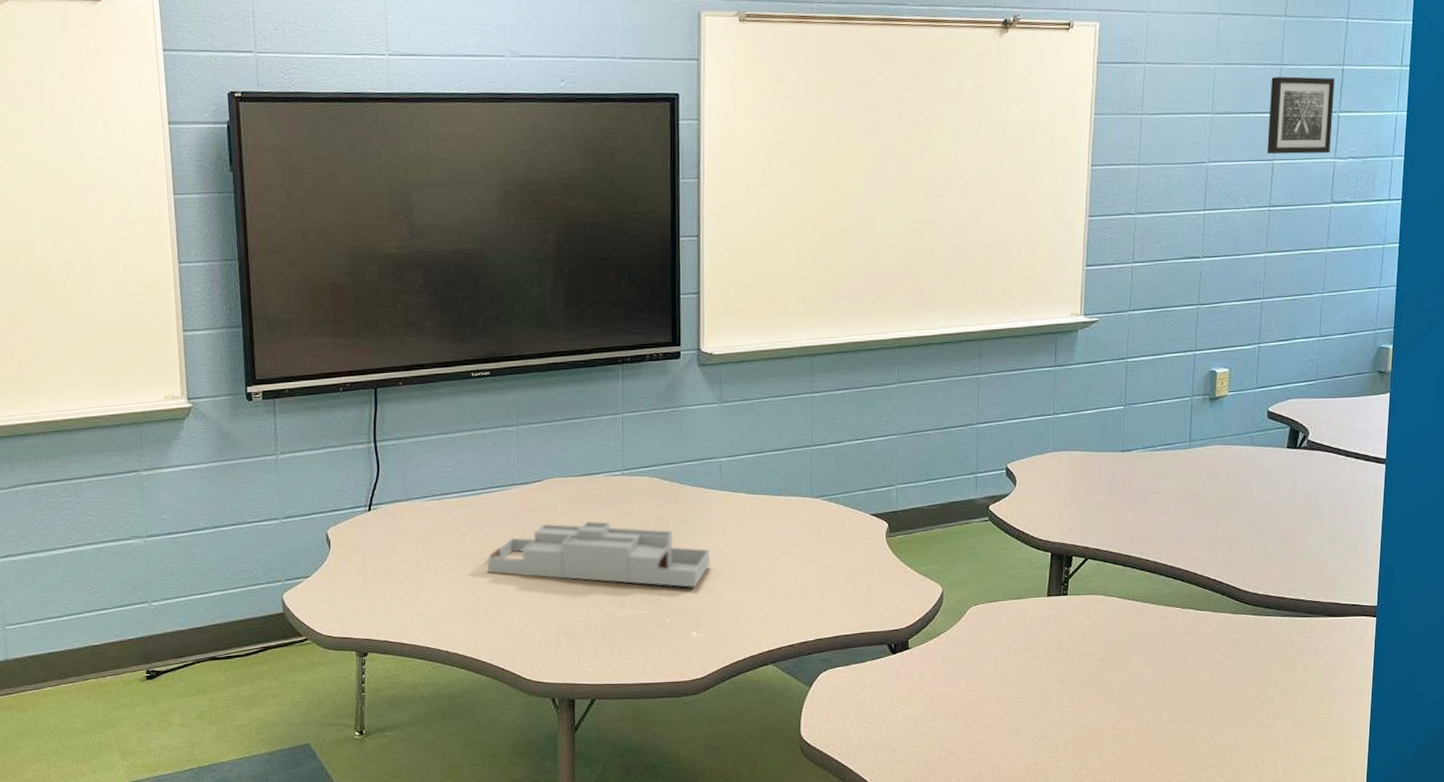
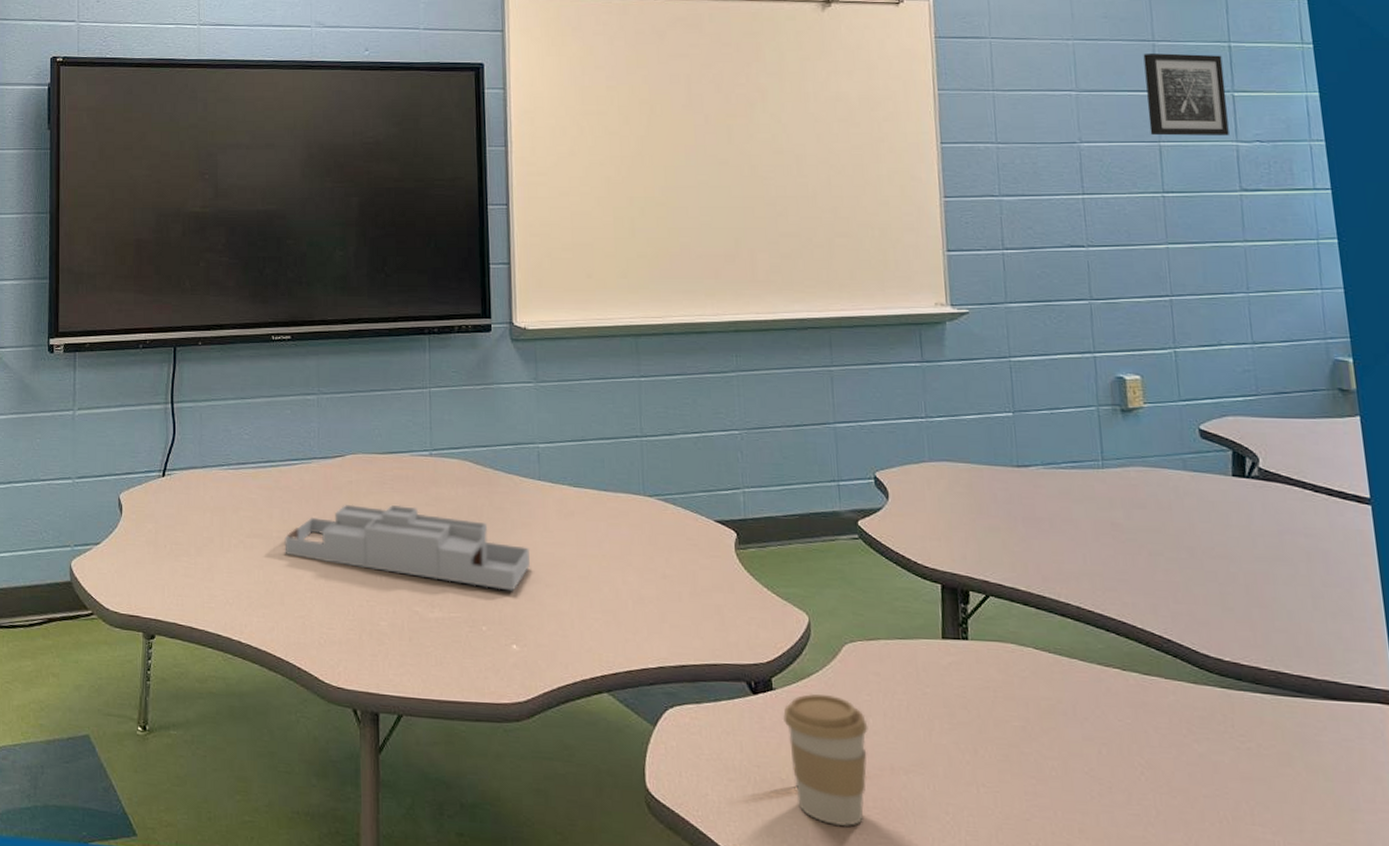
coffee cup: none [914,648,982,749] -> present [782,693,868,827]

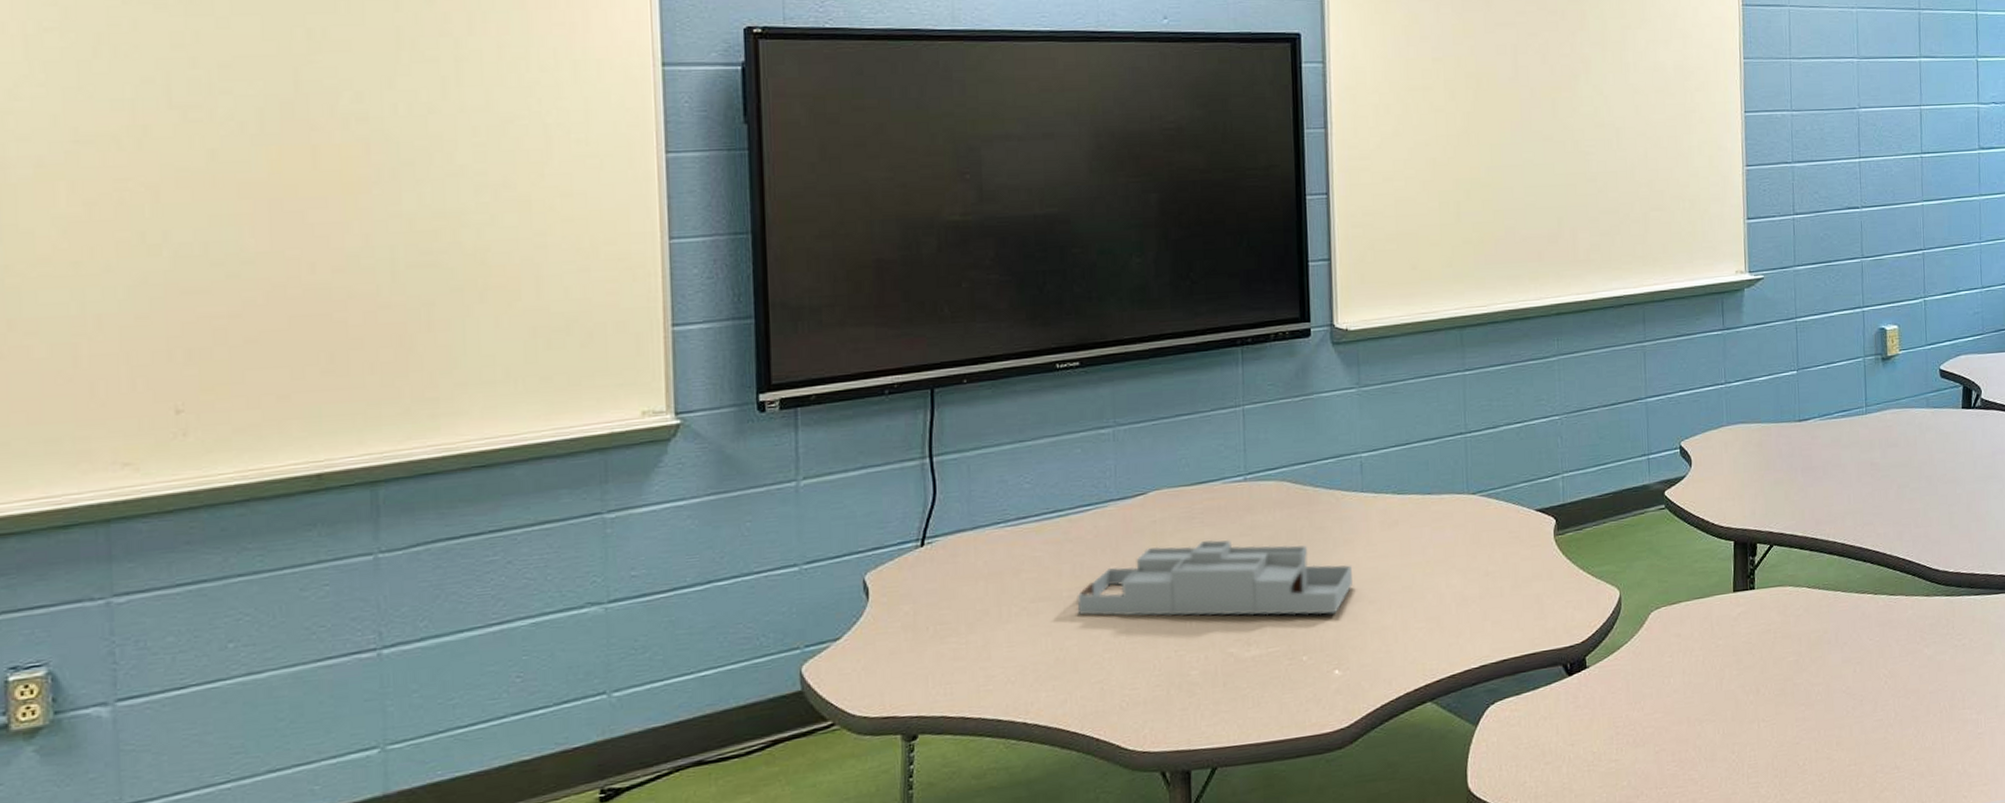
coffee cup: present [782,693,868,827] -> none [1594,663,1669,786]
wall art: present [1143,53,1229,137] -> none [1911,21,1973,100]

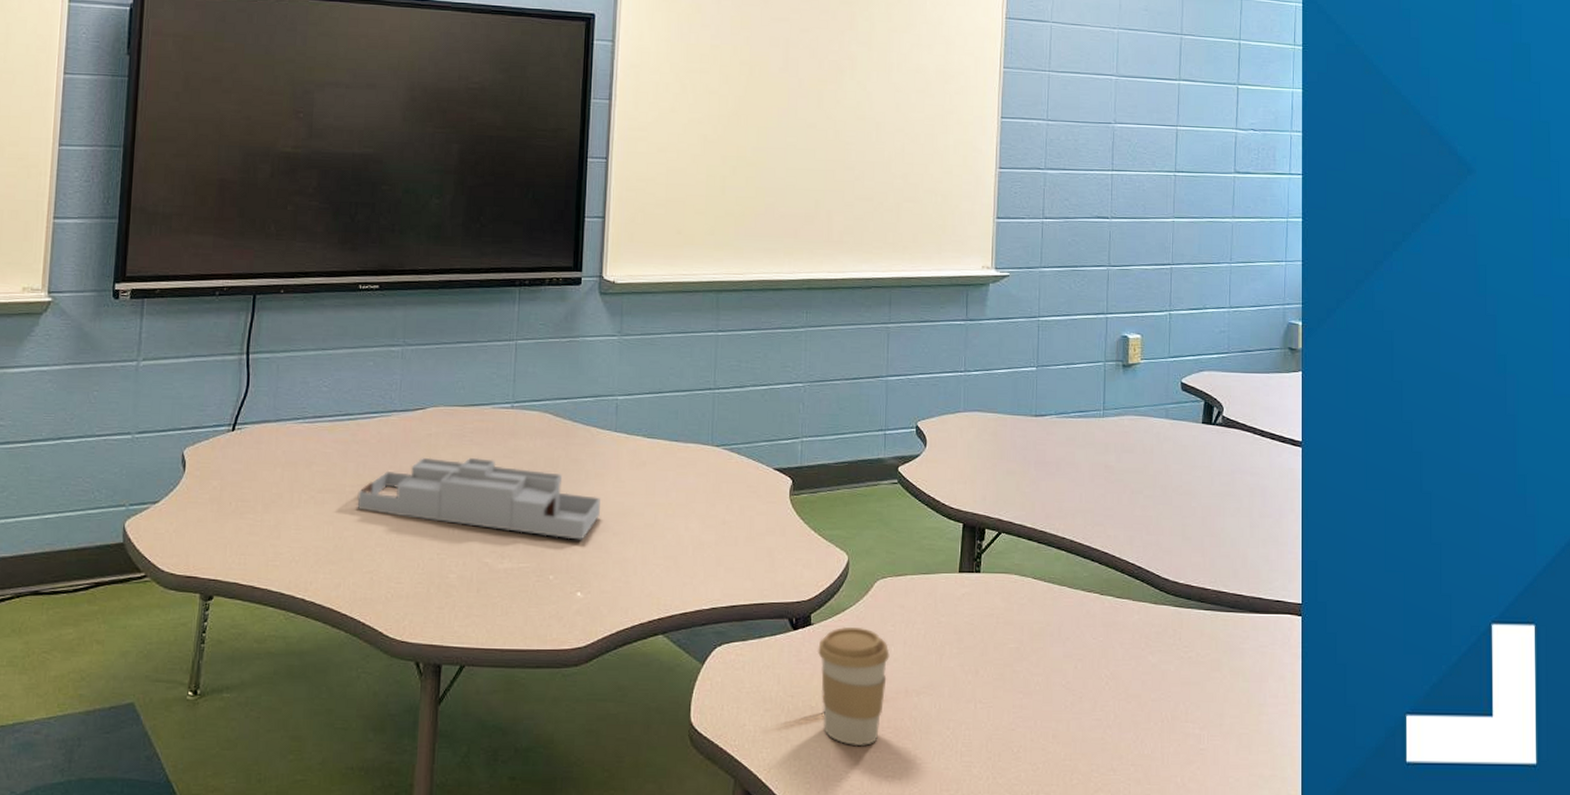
coffee cup: none [1594,663,1669,786] -> present [817,626,890,747]

